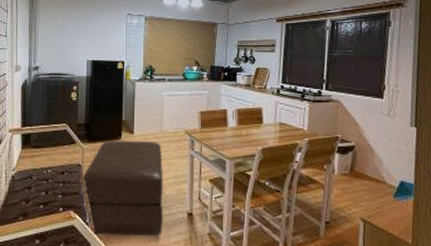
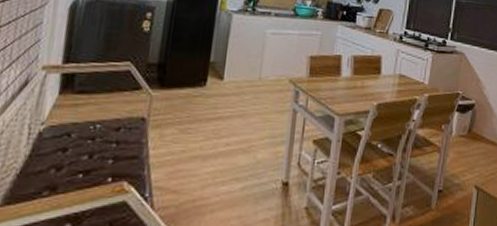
ottoman: present [81,140,164,236] -> none [143,86,258,214]

